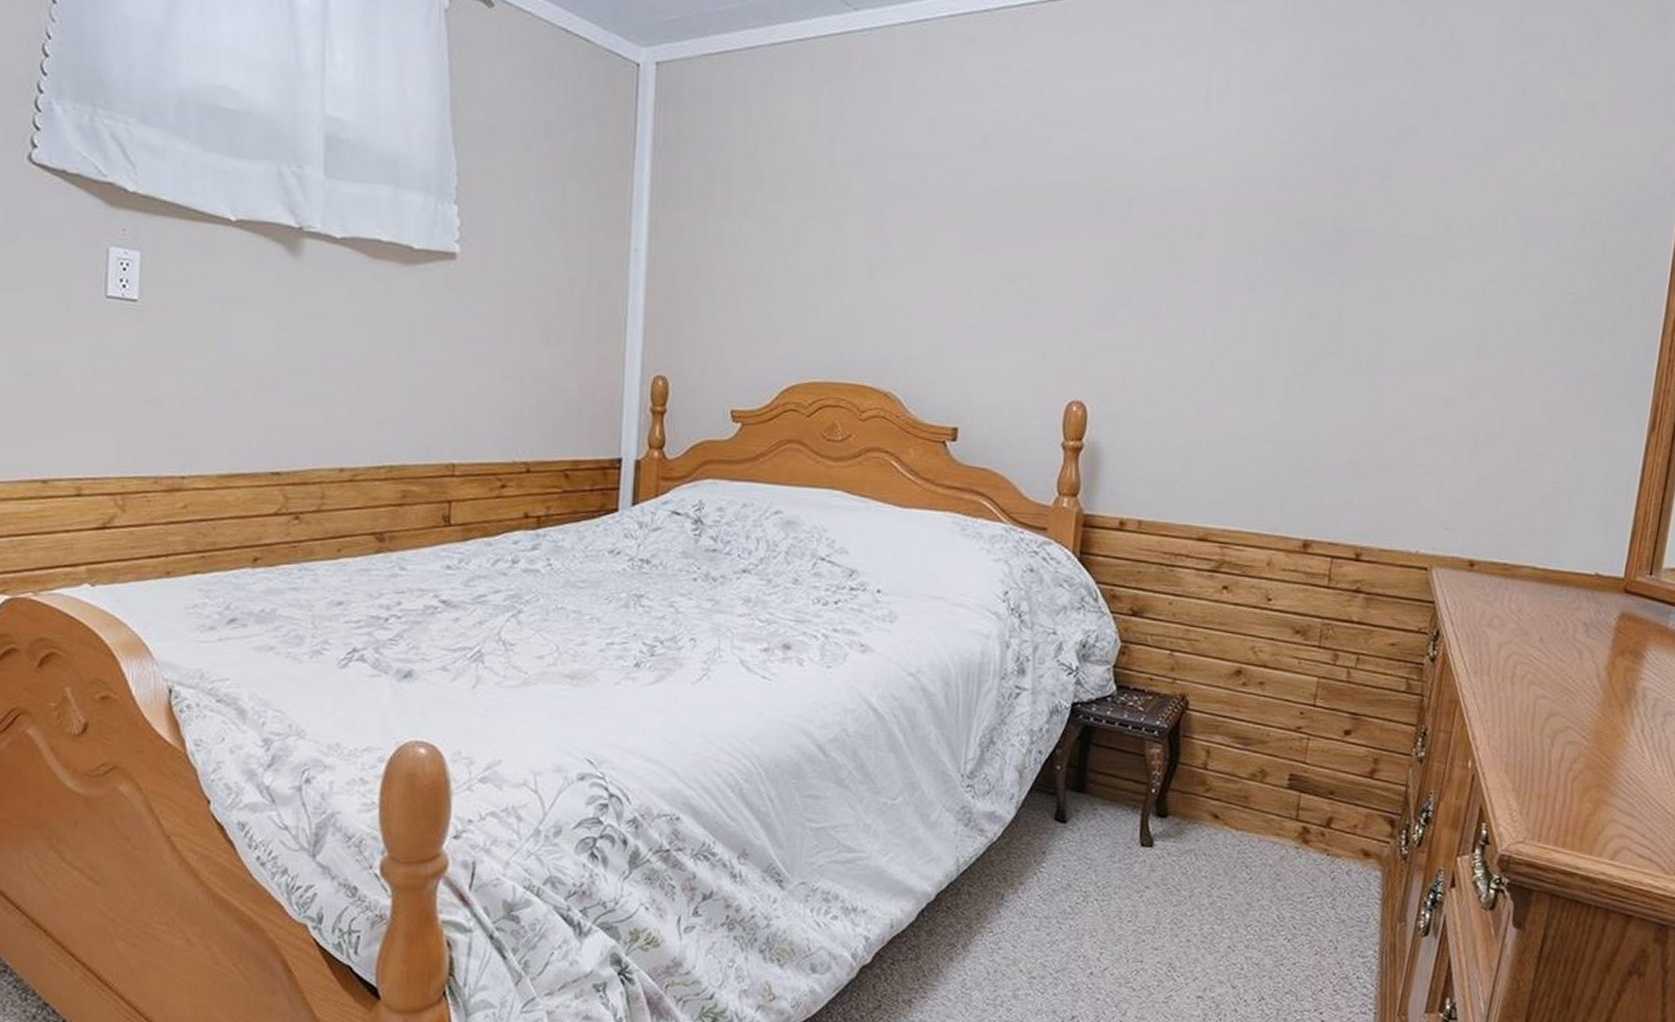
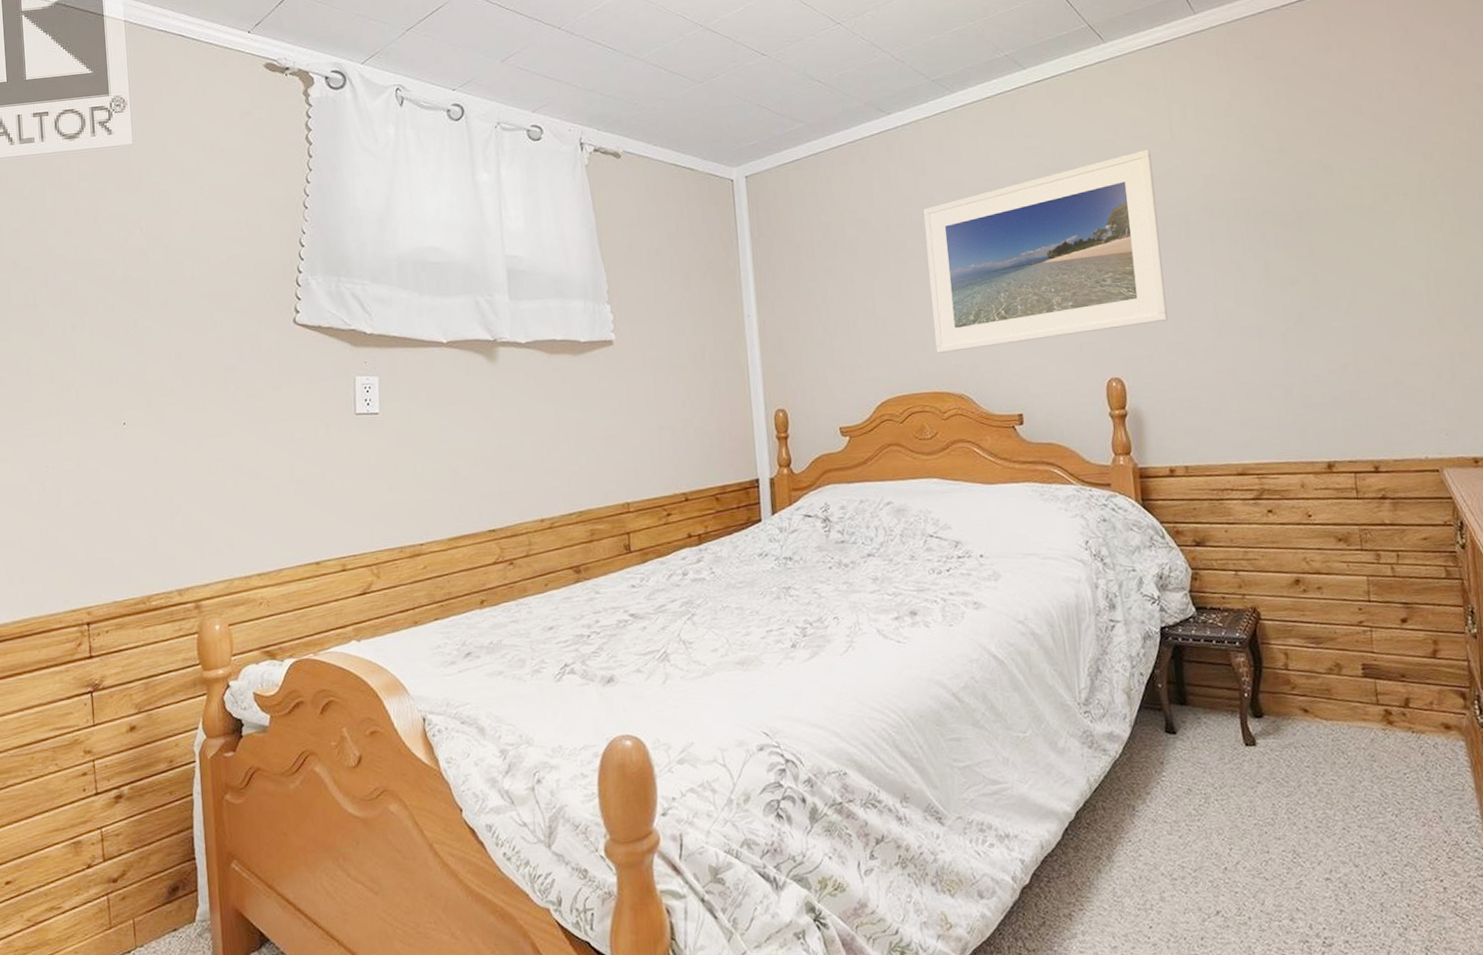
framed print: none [866,116,1176,341] -> present [923,149,1168,354]

